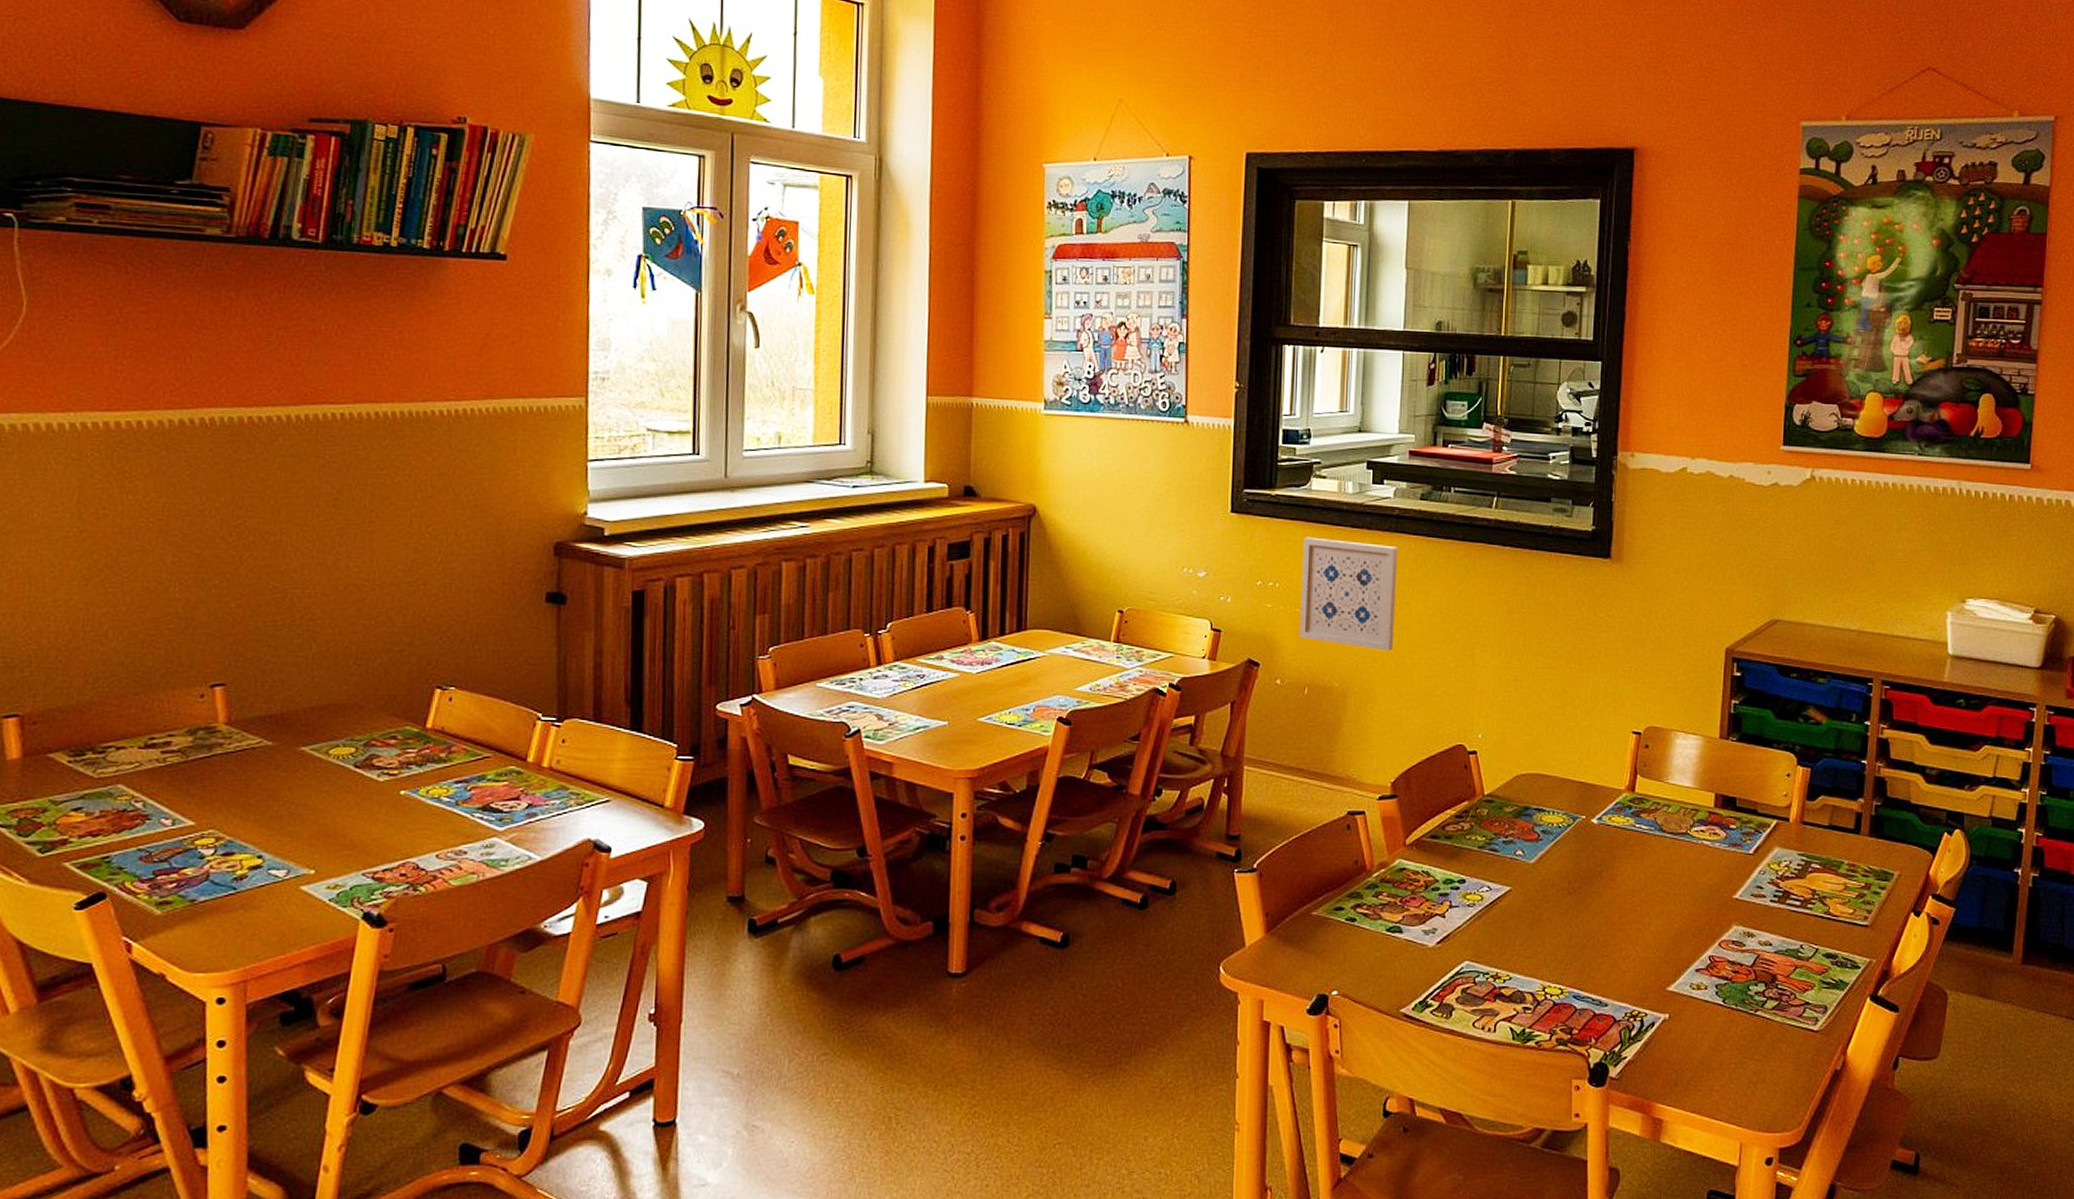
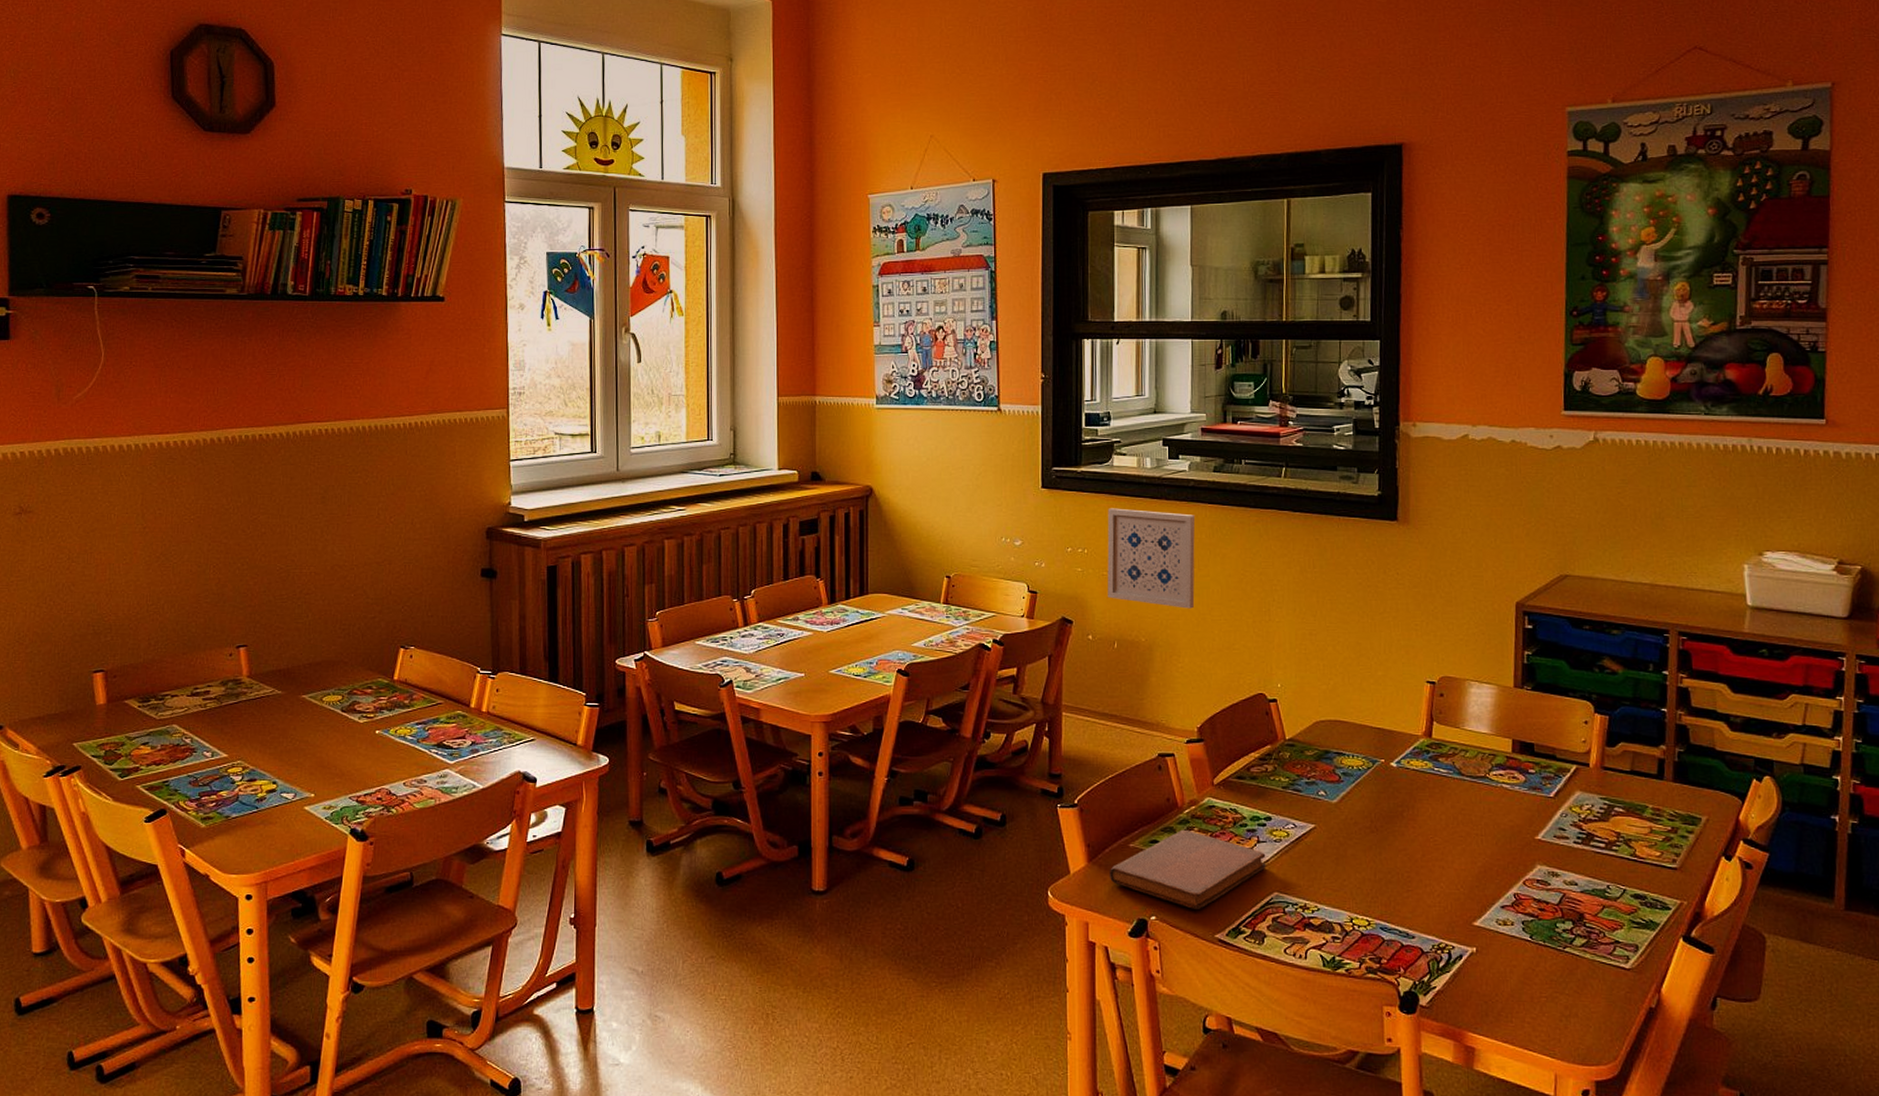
notebook: none [1288,894,1458,982] -> present [1109,829,1266,909]

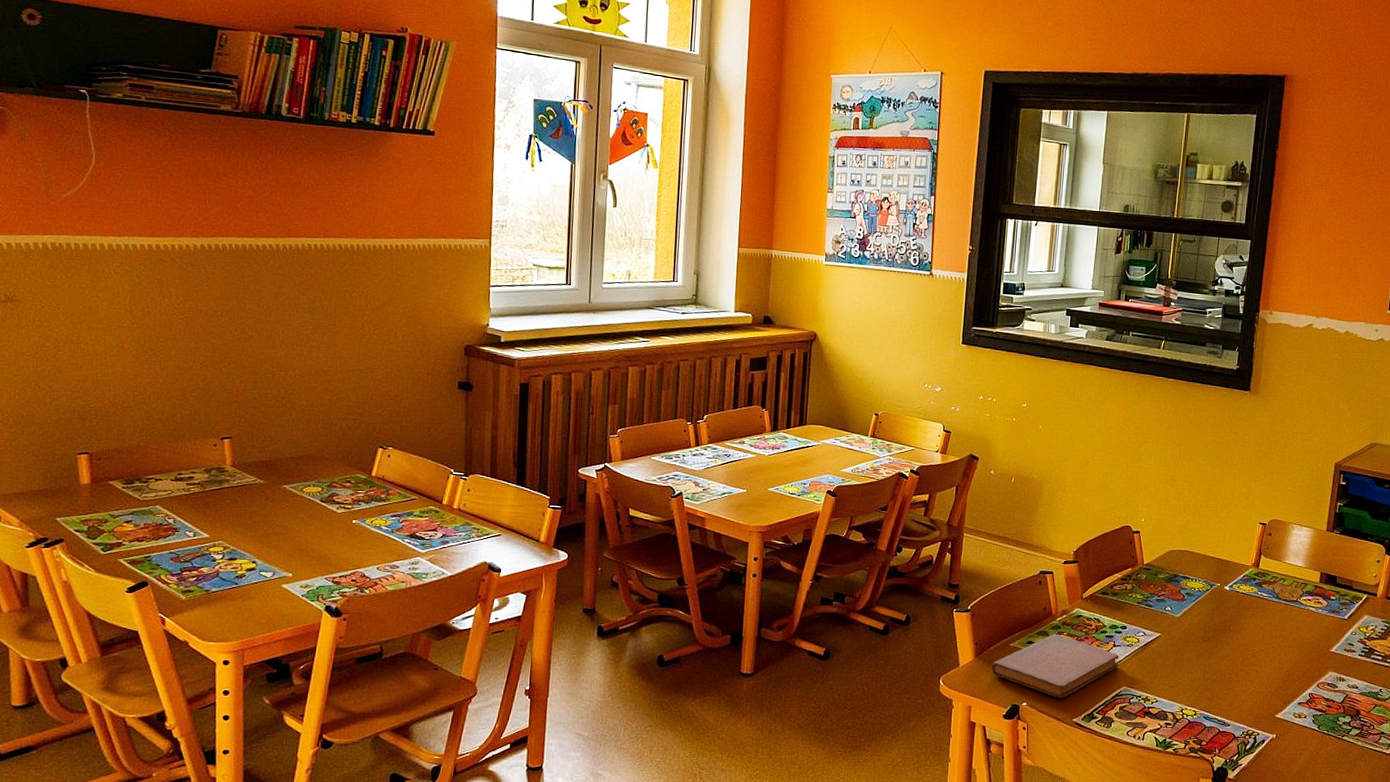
wall art: present [1107,508,1195,609] -> none [1010,365,1088,453]

